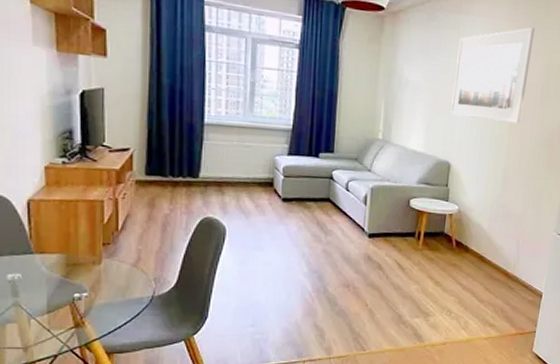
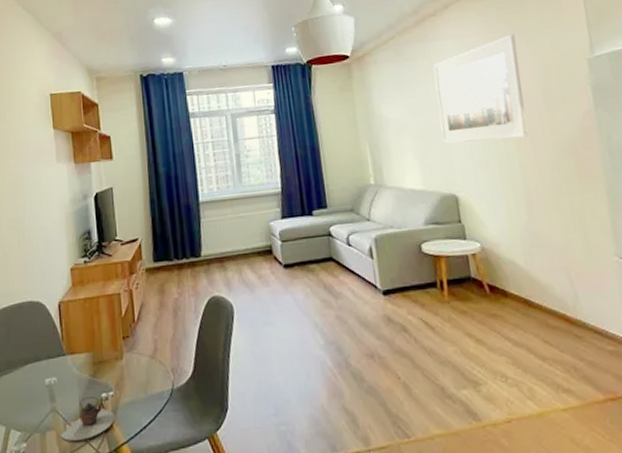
teapot: none [22,296,87,334] -> present [59,397,115,441]

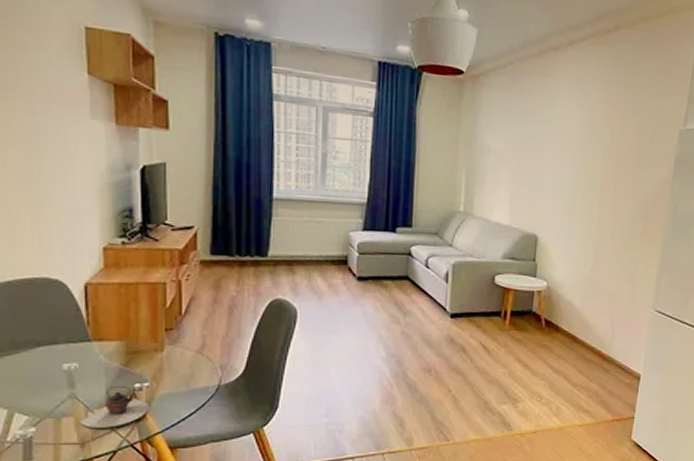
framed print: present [433,34,529,144] -> none [537,89,626,194]

